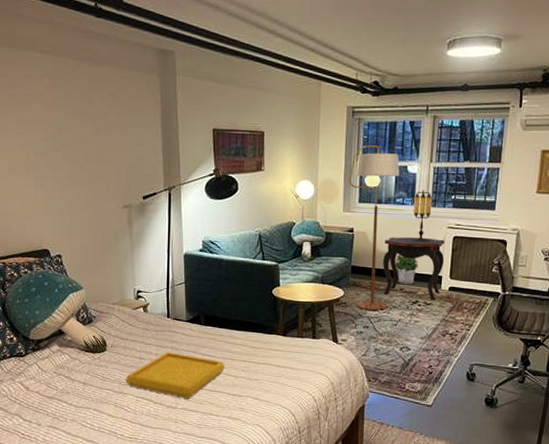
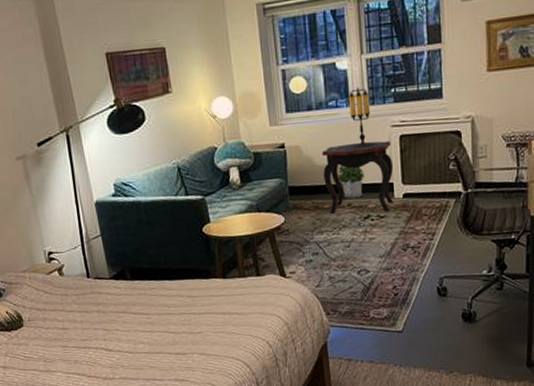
serving tray: present [125,352,226,399] -> none [50,316,163,367]
floor lamp: present [348,145,400,310] -> none [270,44,337,234]

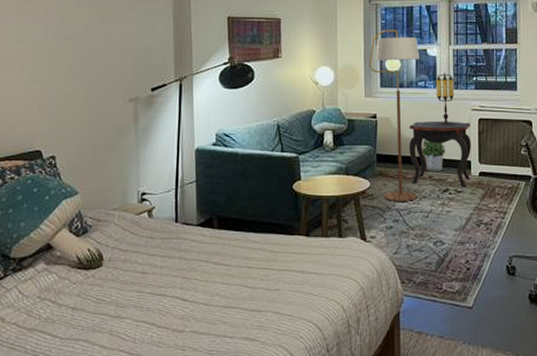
floor lamp: none [270,44,337,234] -> present [368,30,420,201]

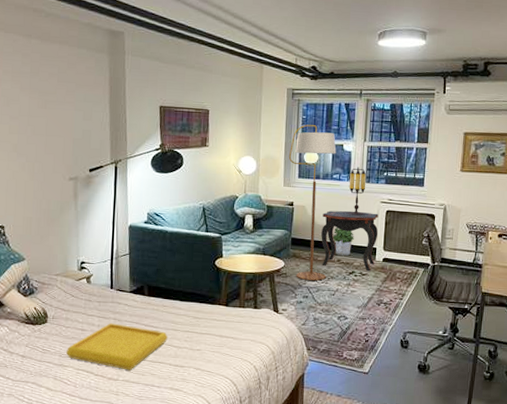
serving tray: none [123,263,242,319] -> present [65,323,169,371]

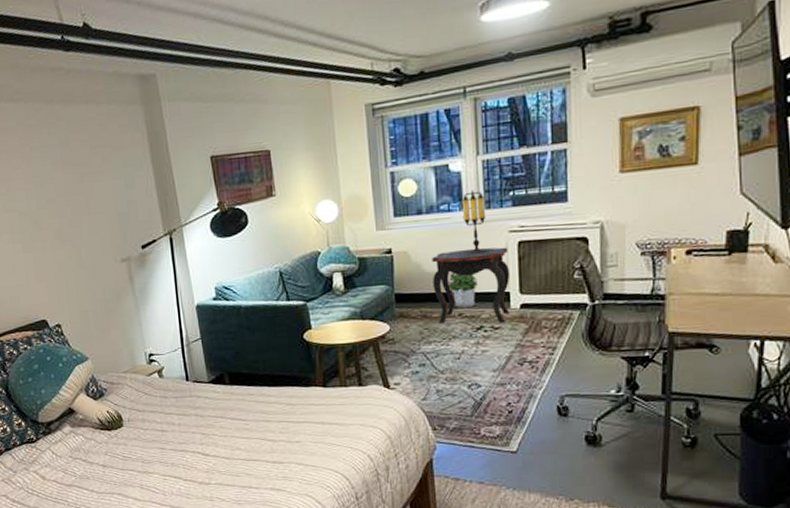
serving tray: present [65,323,169,371] -> none [148,420,261,472]
floor lamp: present [288,124,336,281] -> none [377,145,447,344]

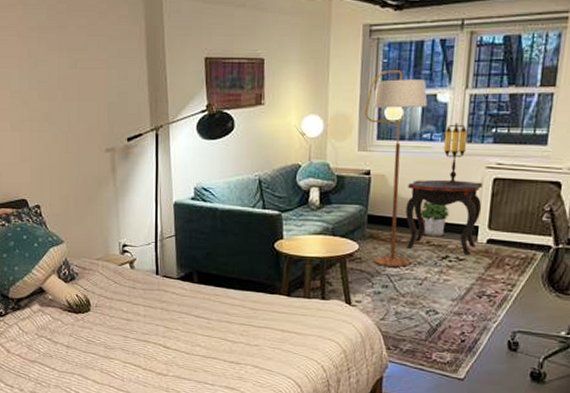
floor lamp: none [377,145,447,344] -> present [364,70,428,267]

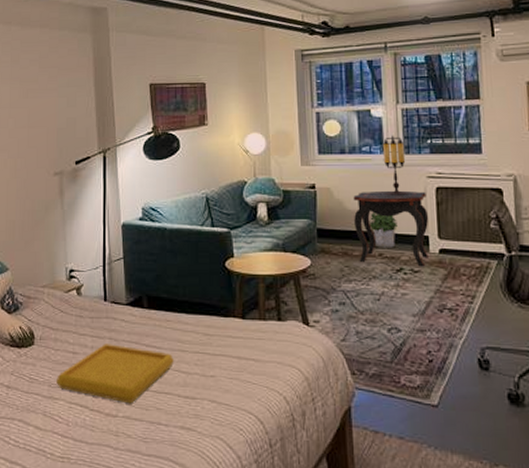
serving tray: none [111,313,222,366] -> present [55,344,175,404]
floor lamp: present [364,70,428,267] -> none [304,89,367,282]

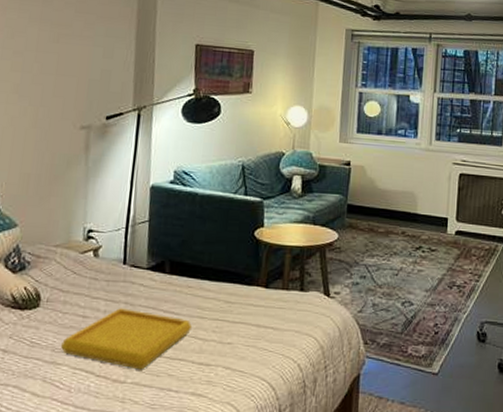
side table: present [353,190,429,267] -> none [382,172,450,246]
potted plant: present [369,213,398,248] -> none [396,193,422,227]
table lamp: present [382,135,409,196] -> none [413,121,436,179]

